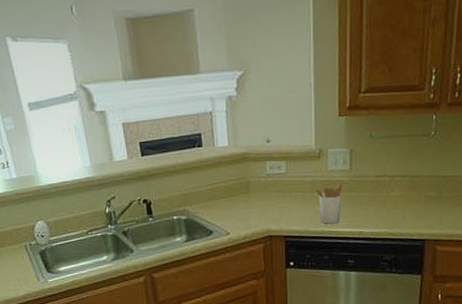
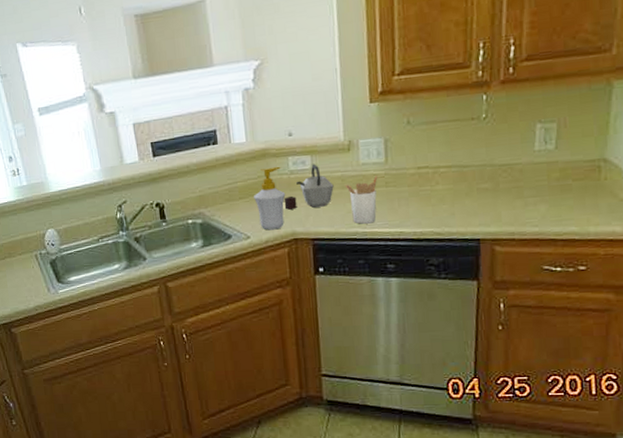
soap bottle: none [234,169,263,228] -> present [254,166,286,230]
kettle: none [261,169,305,210] -> present [284,164,334,210]

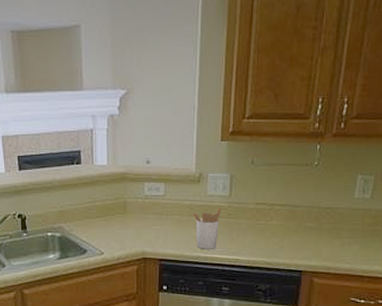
soap bottle: present [254,166,286,230] -> none [110,190,139,248]
kettle: present [284,164,334,210] -> none [137,191,183,231]

